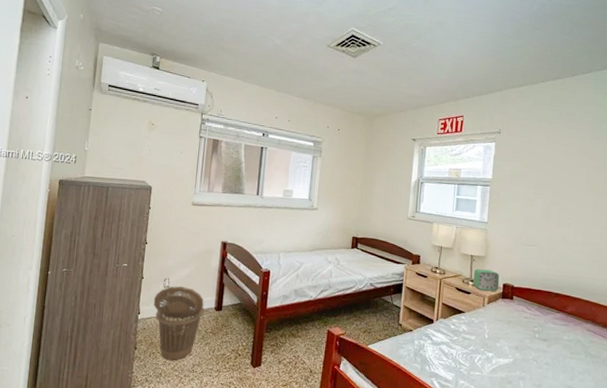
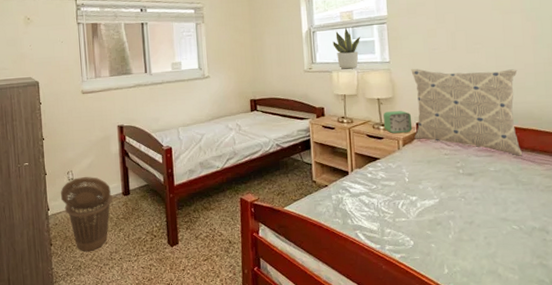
potted plant: none [438,183,465,224] -> present [332,27,361,69]
pillow: none [499,232,601,331] -> present [411,69,523,157]

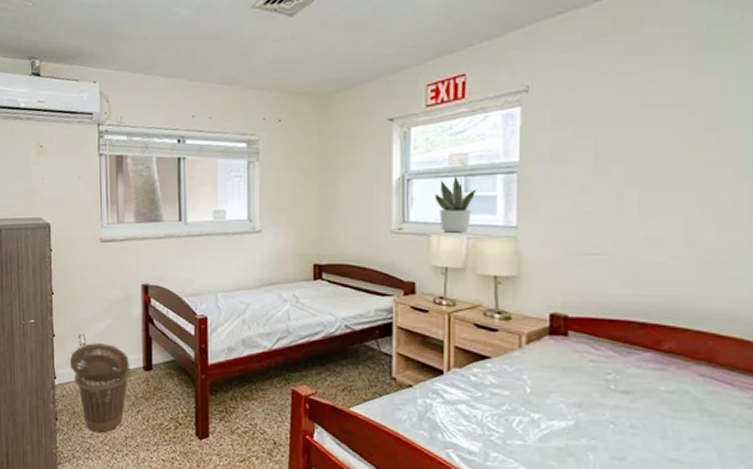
alarm clock: present [383,111,413,134] -> none [500,295,544,326]
pillow: present [411,69,523,157] -> none [545,239,719,376]

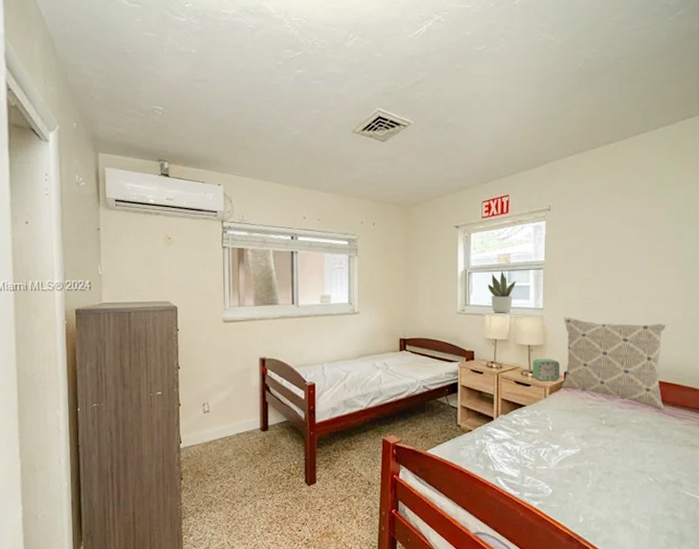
laundry basket: present [69,343,131,433] -> none [194,410,250,487]
alarm clock: none [500,295,544,326] -> present [532,359,561,382]
pillow: none [545,239,719,376] -> present [561,317,667,411]

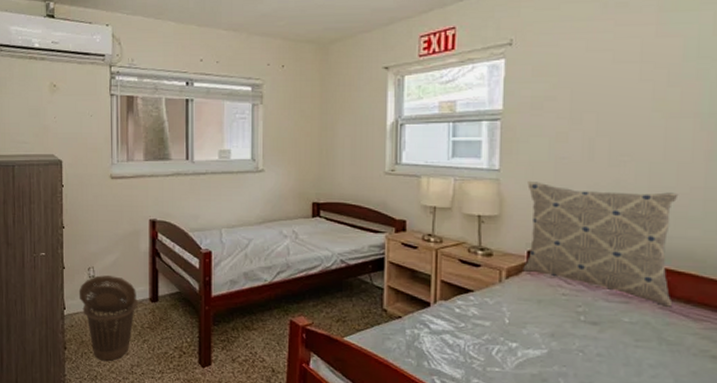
laundry basket: none [194,410,250,487] -> present [78,275,138,361]
potted plant: present [488,270,517,313] -> none [425,121,464,175]
alarm clock: present [532,359,561,382] -> none [482,233,522,262]

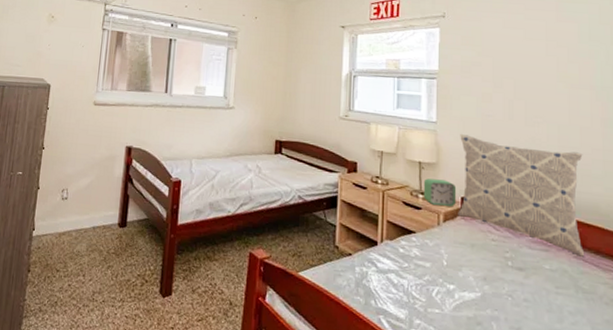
laundry basket: present [78,275,138,361] -> none [49,197,107,287]
alarm clock: none [482,233,522,262] -> present [423,178,457,206]

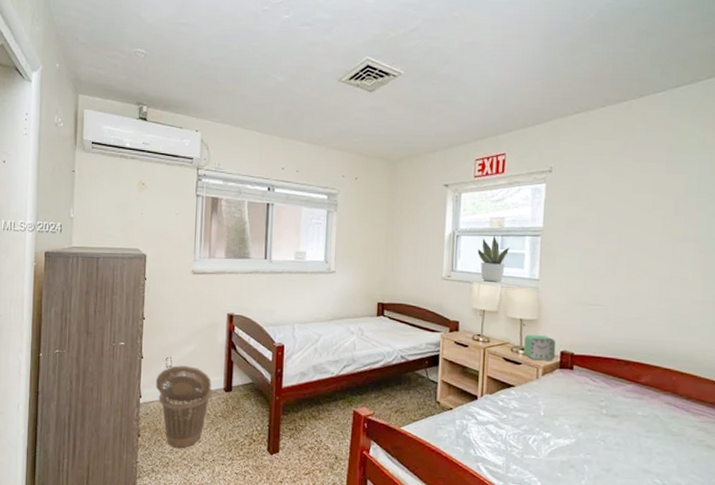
laundry basket: none [49,197,107,287] -> present [155,365,212,448]
potted plant: none [374,76,407,124] -> present [477,235,510,282]
pillow: present [458,134,585,258] -> none [556,291,682,404]

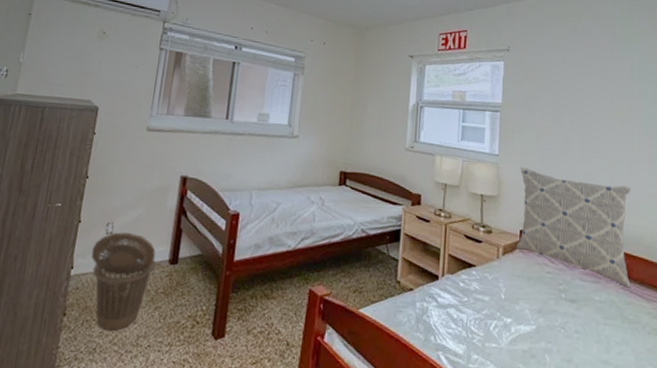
potted plant: present [477,235,510,282] -> none [440,108,471,156]
alarm clock: present [523,335,556,361] -> none [484,211,516,239]
pillow: none [556,291,682,404] -> present [516,167,631,289]

